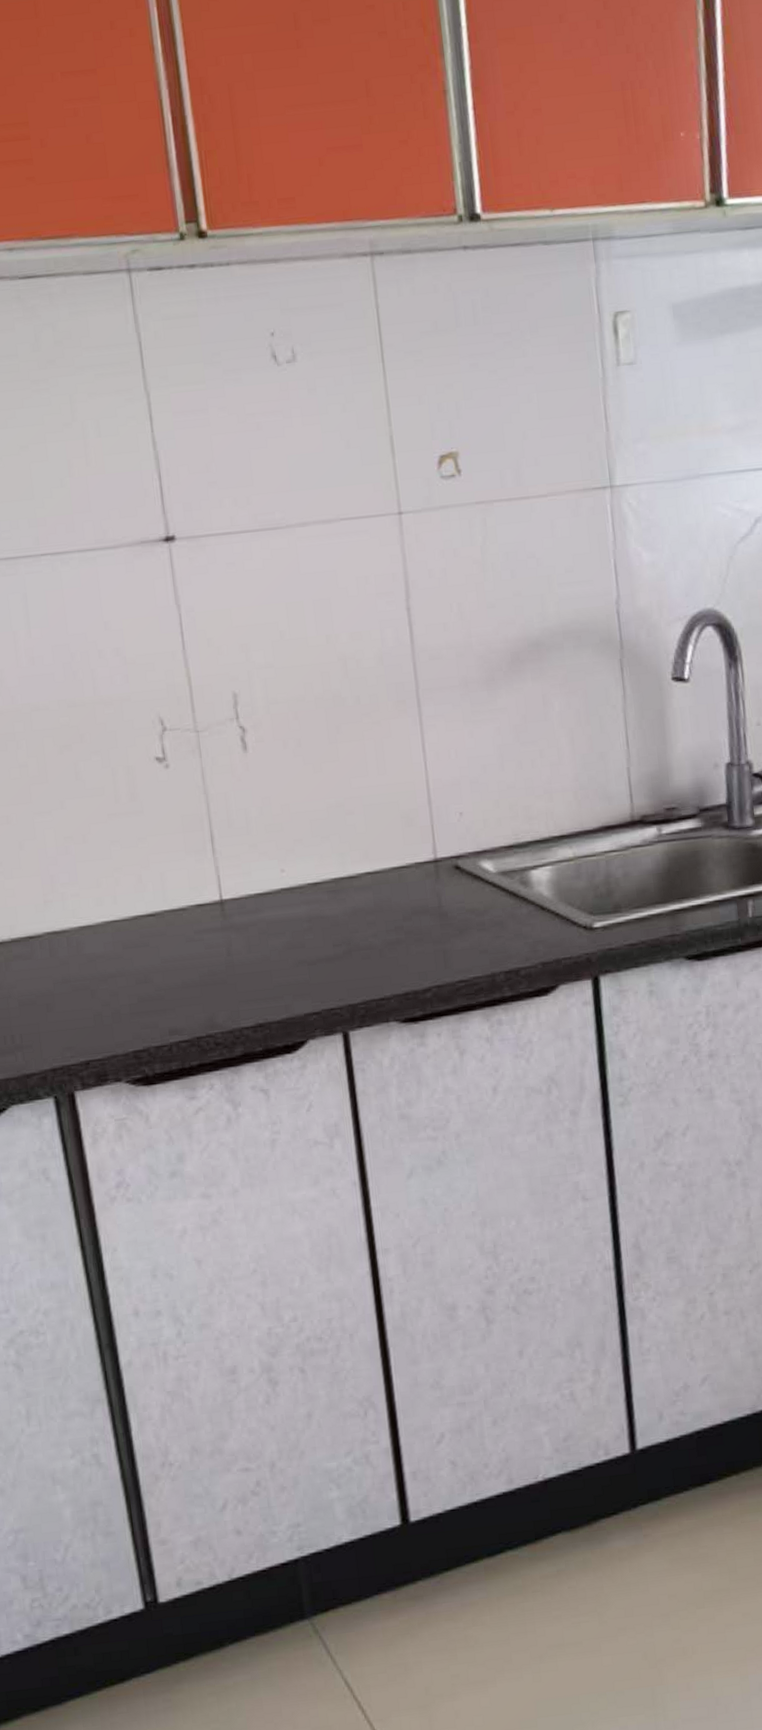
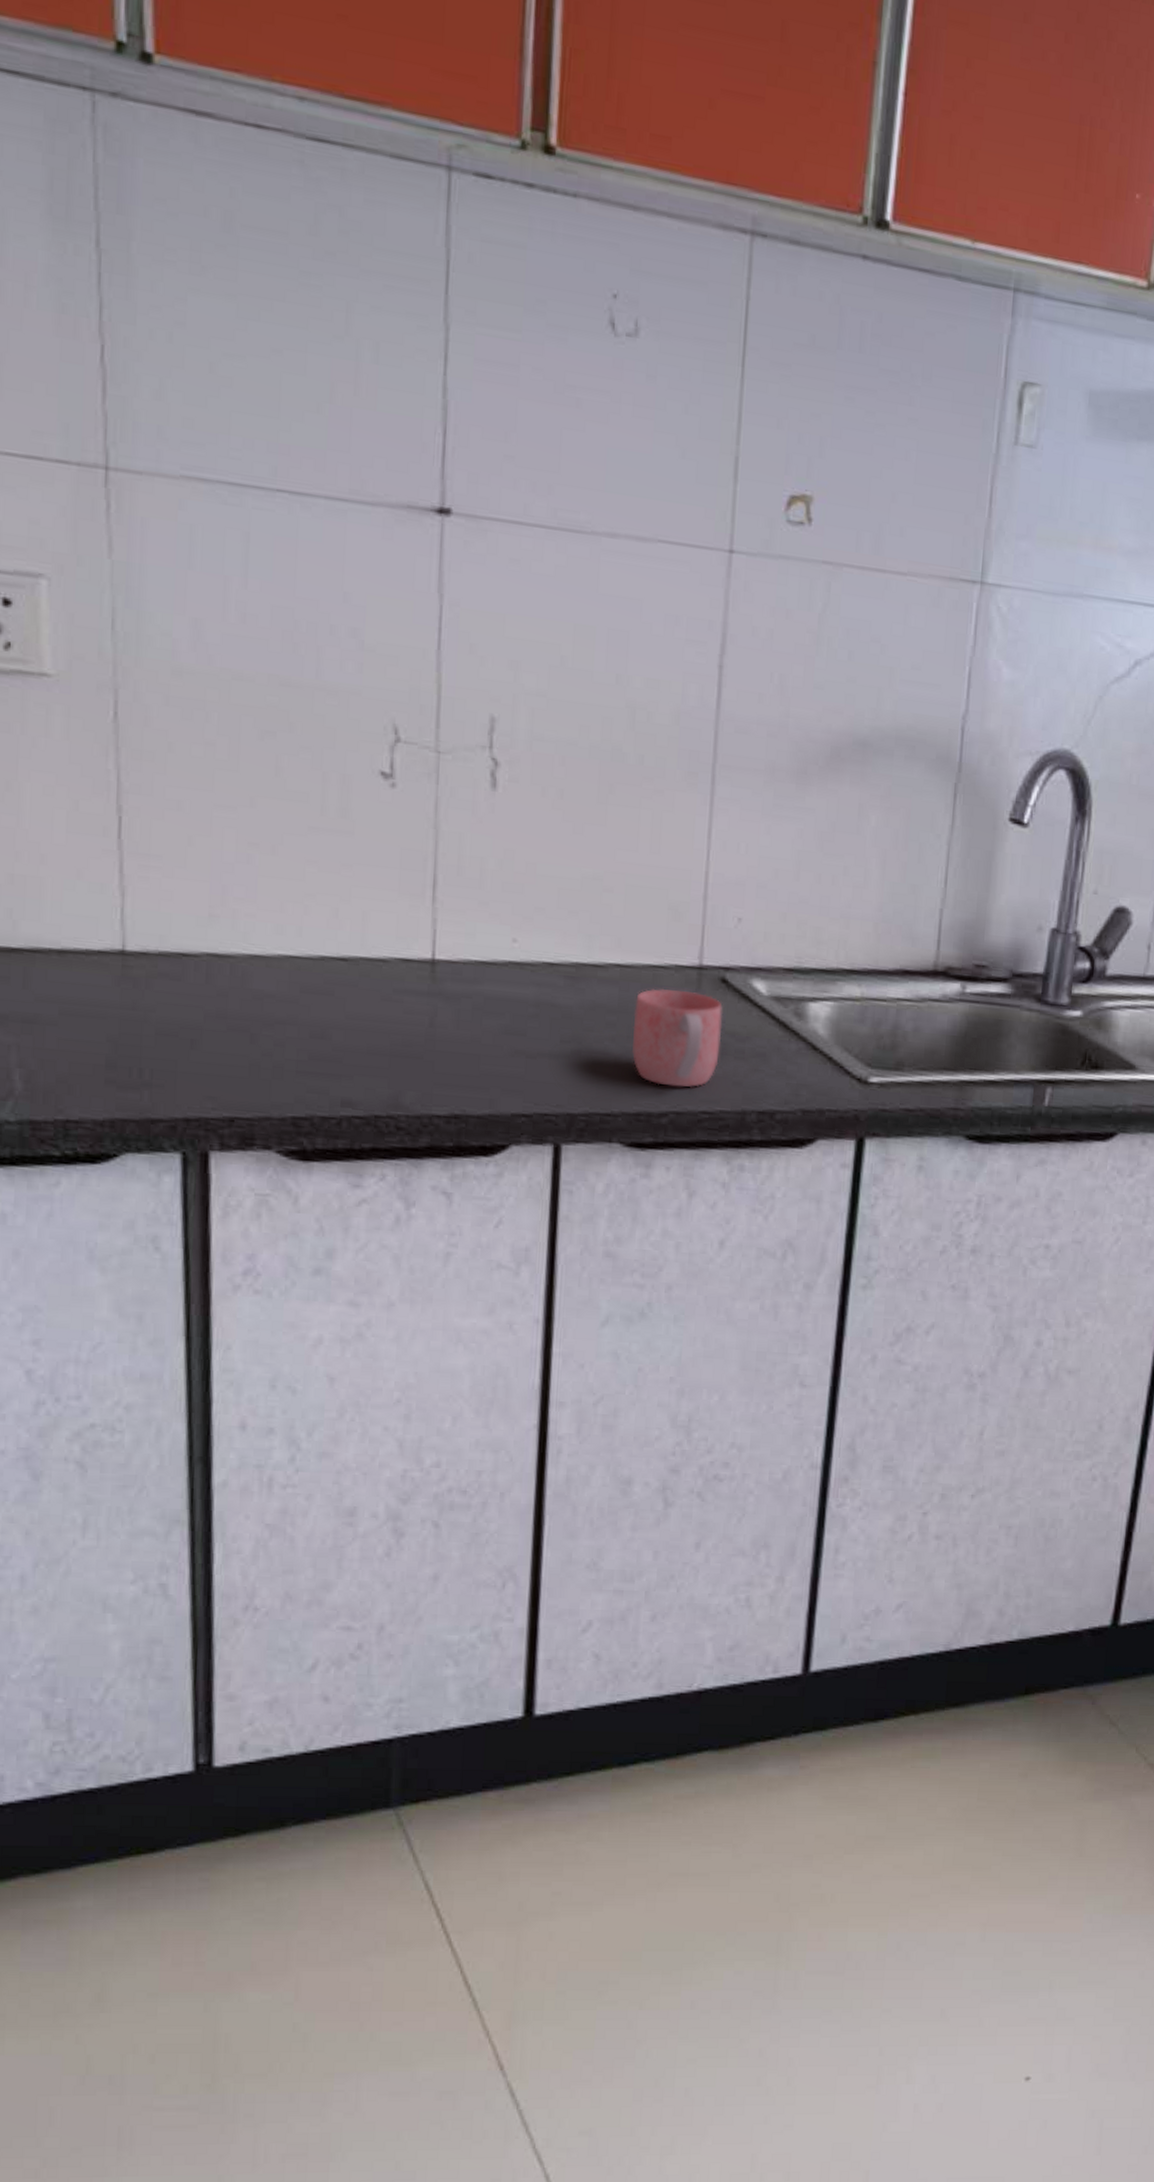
mug: none [388,881,465,966] -> present [631,988,723,1088]

